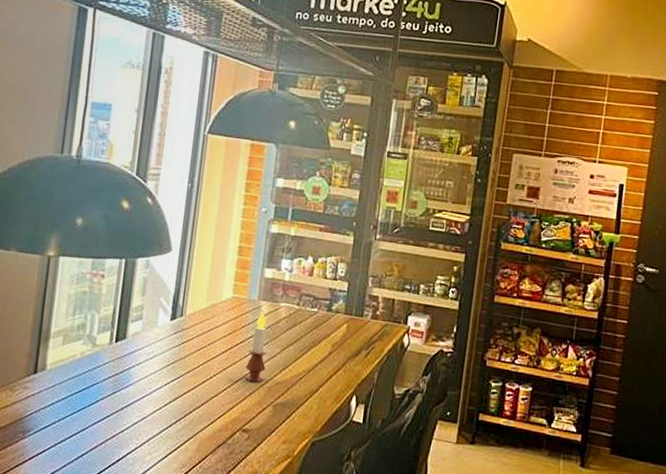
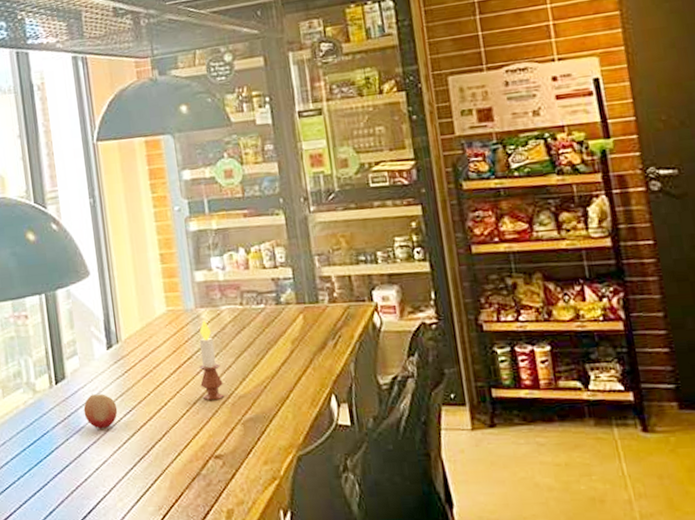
fruit: none [135,357,167,389] -> present [83,394,118,429]

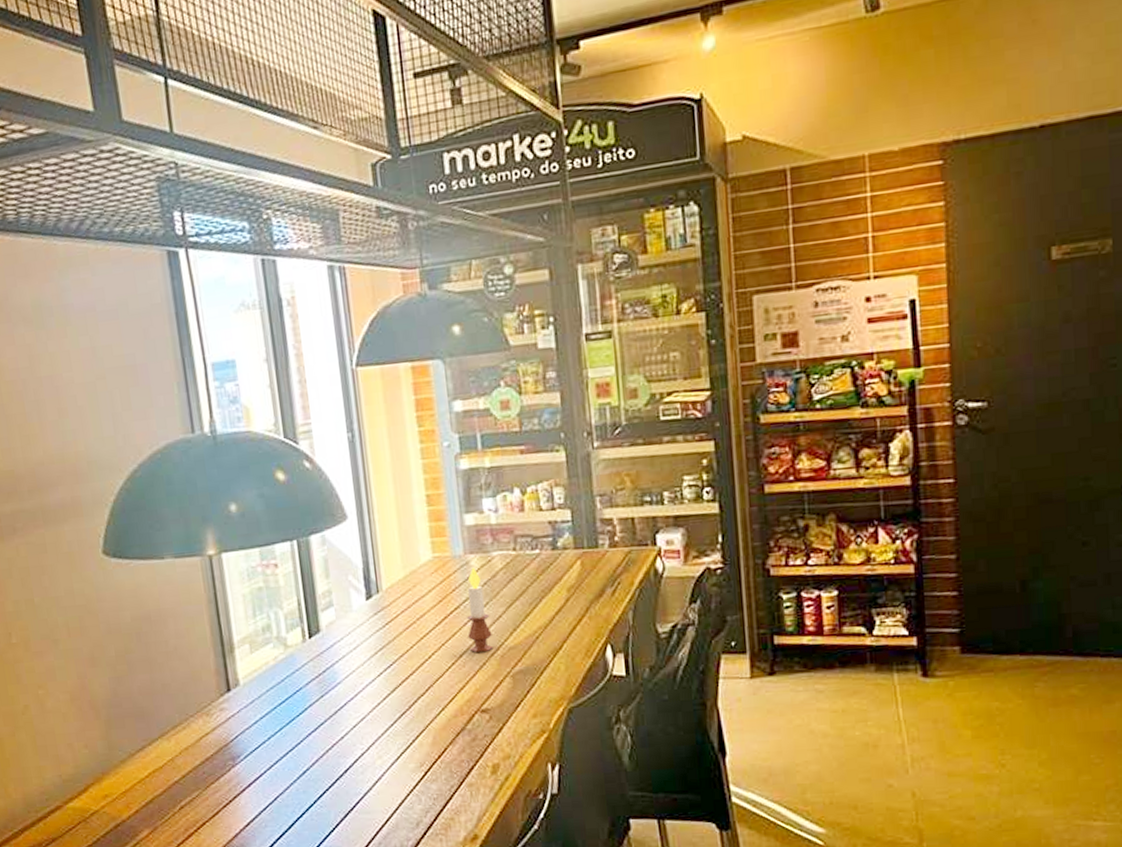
fruit: present [83,394,118,429] -> none [340,647,378,685]

